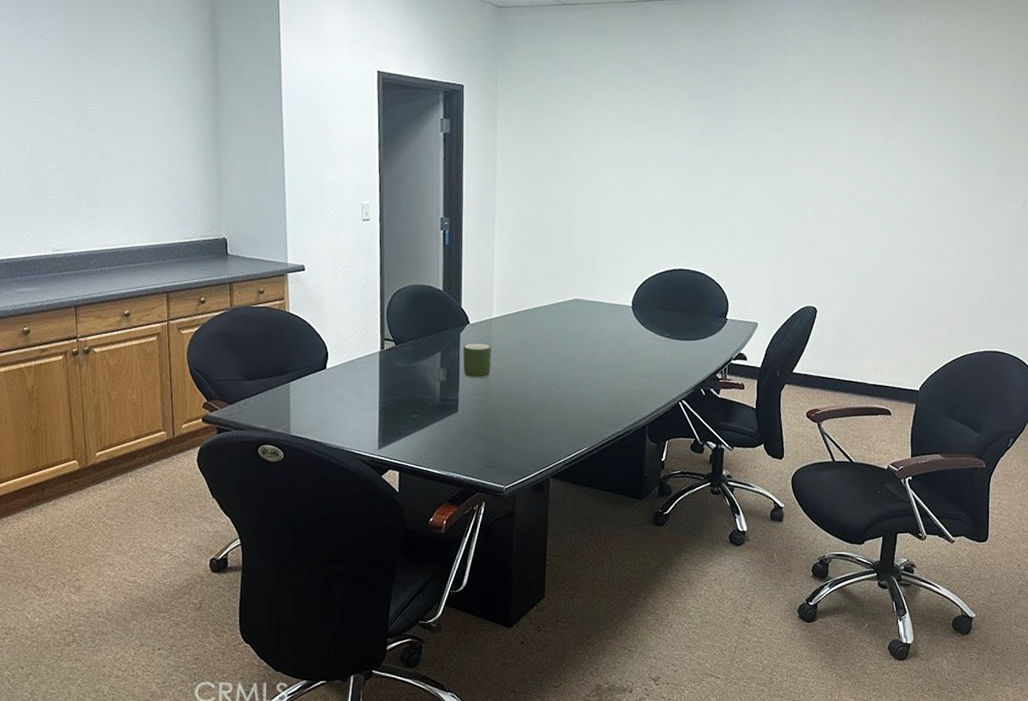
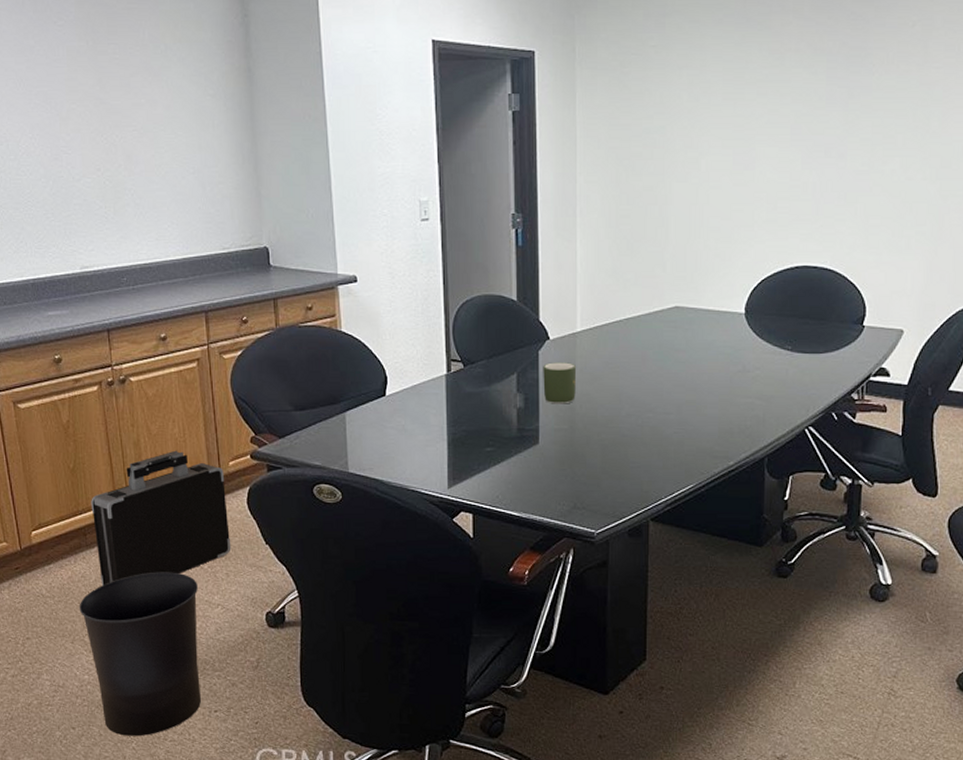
waste bin: none [33,523,148,674] -> present [79,571,201,736]
briefcase: none [51,414,181,536] -> present [91,450,231,586]

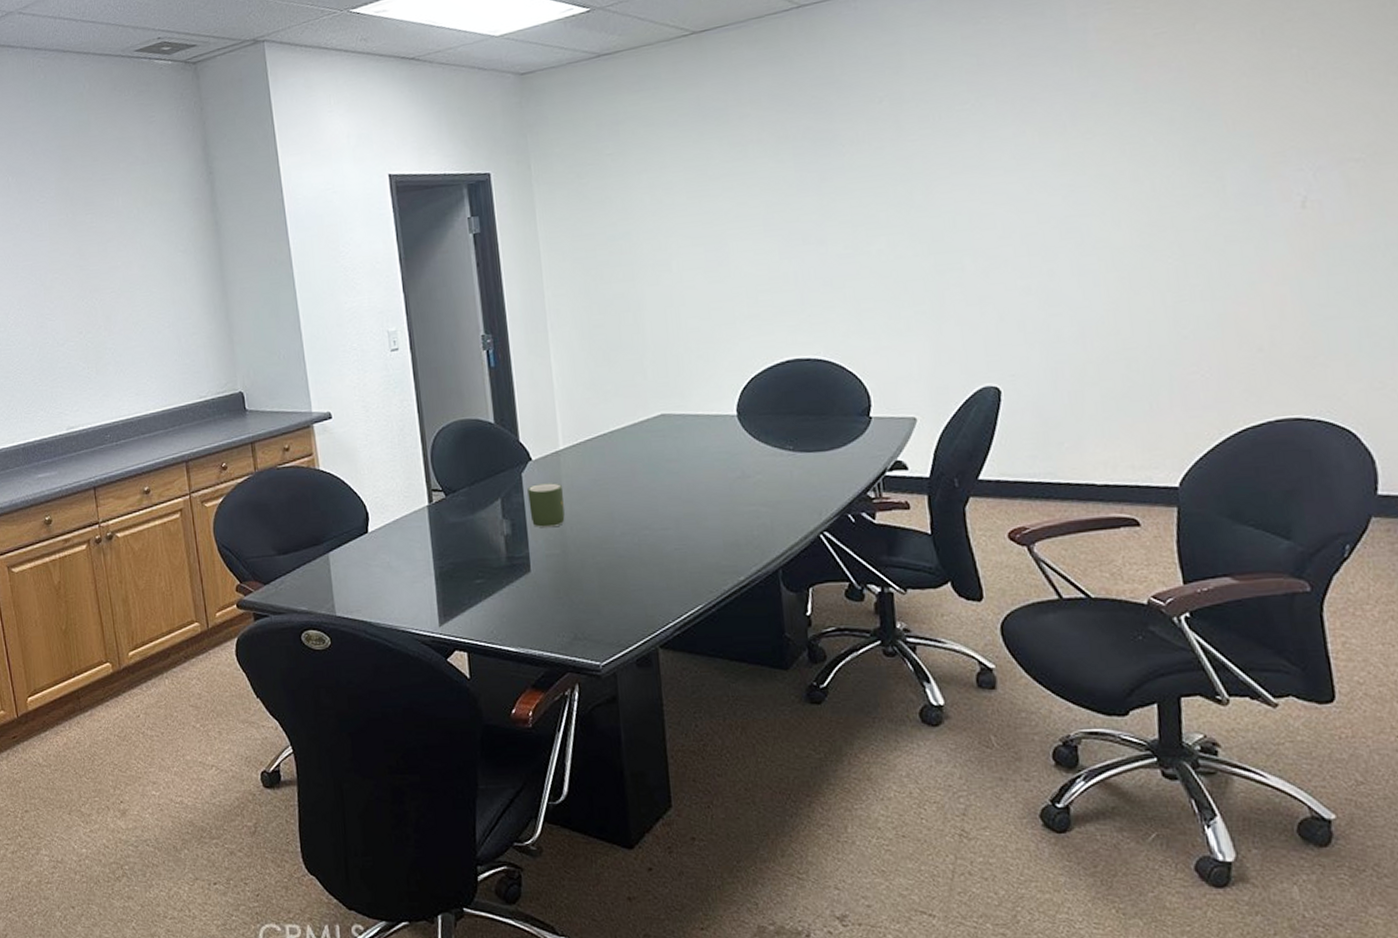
waste bin: present [79,571,201,736] -> none [75,733,200,914]
briefcase: present [91,450,231,586] -> none [83,604,223,751]

